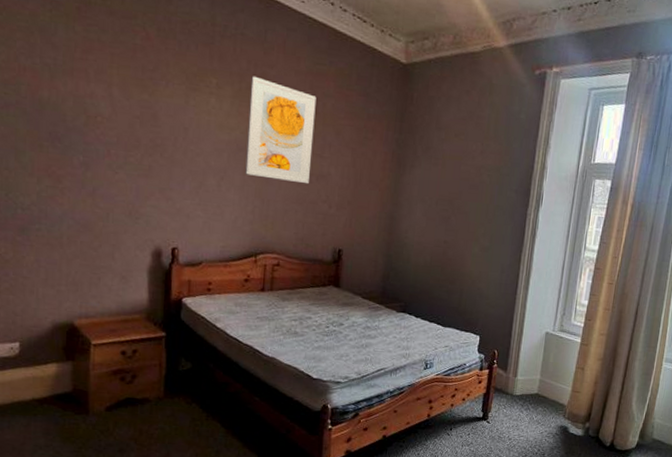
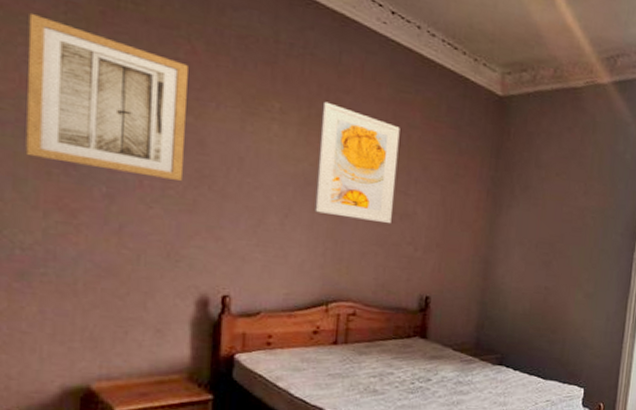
wall art: none [23,13,144,149] -> present [25,14,188,181]

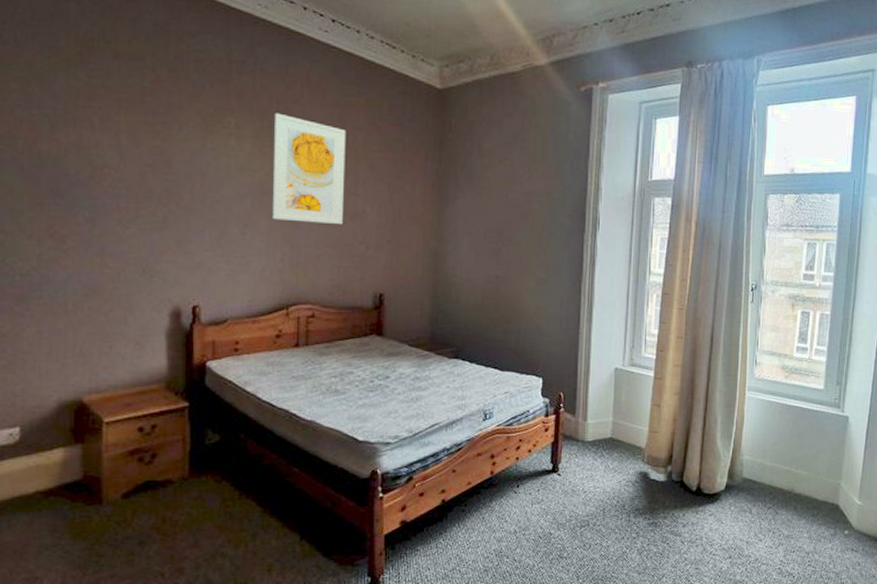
wall art: present [25,14,188,181] -> none [20,62,154,200]

